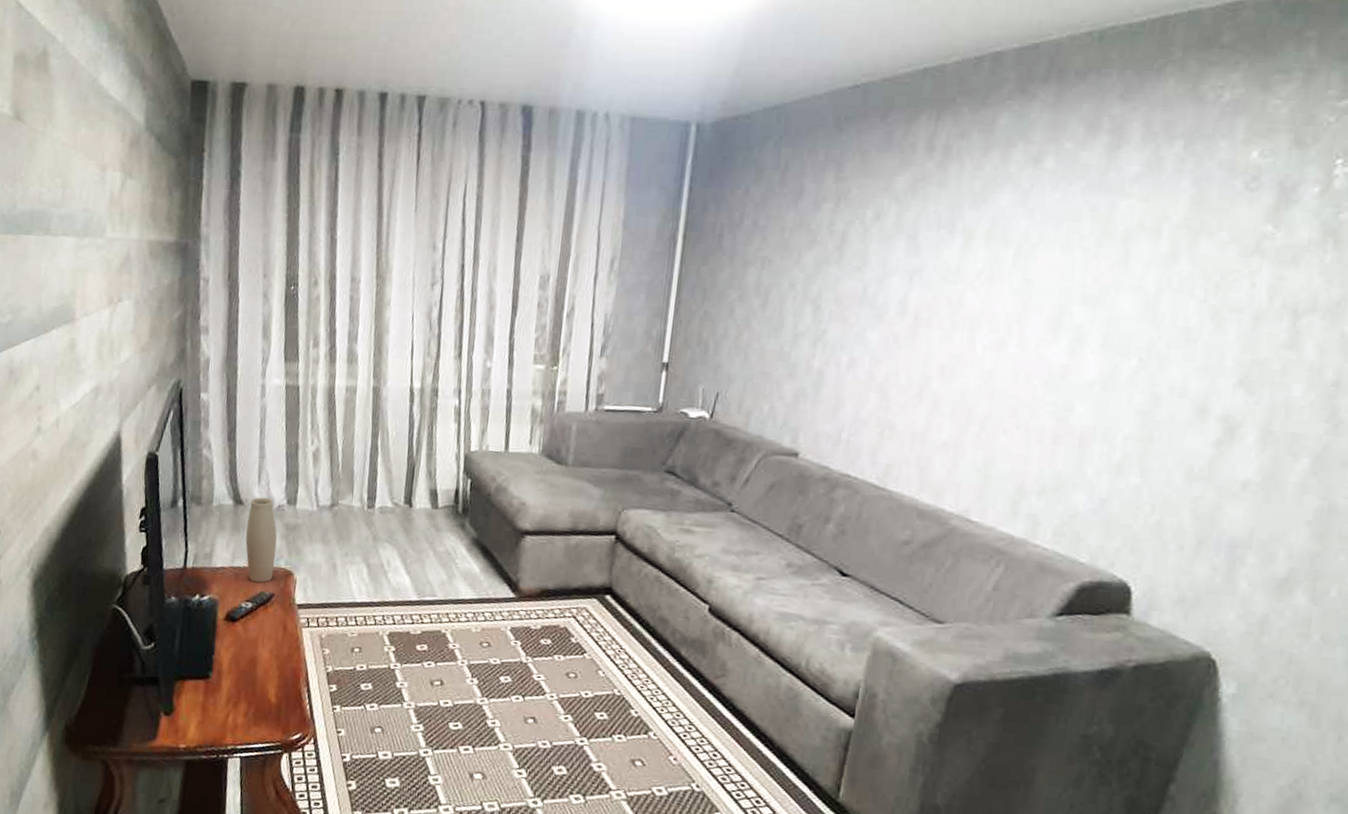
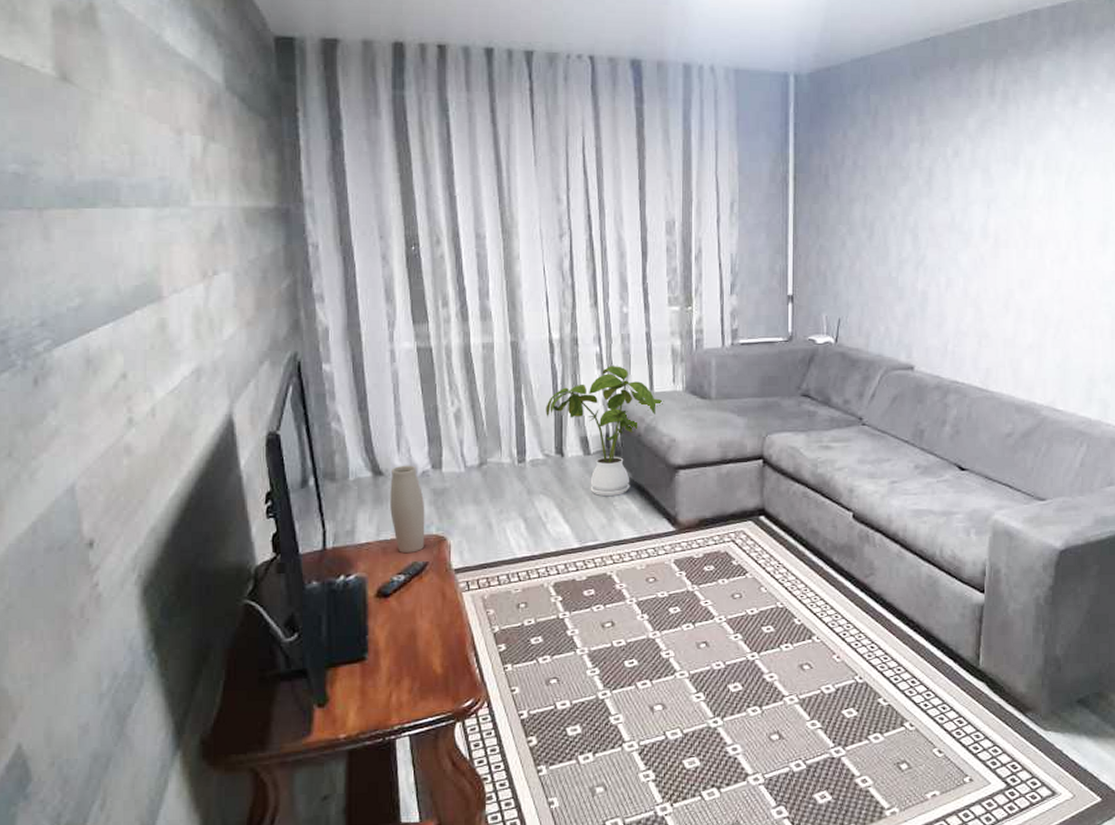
house plant: none [399,420,518,554] -> present [546,366,664,497]

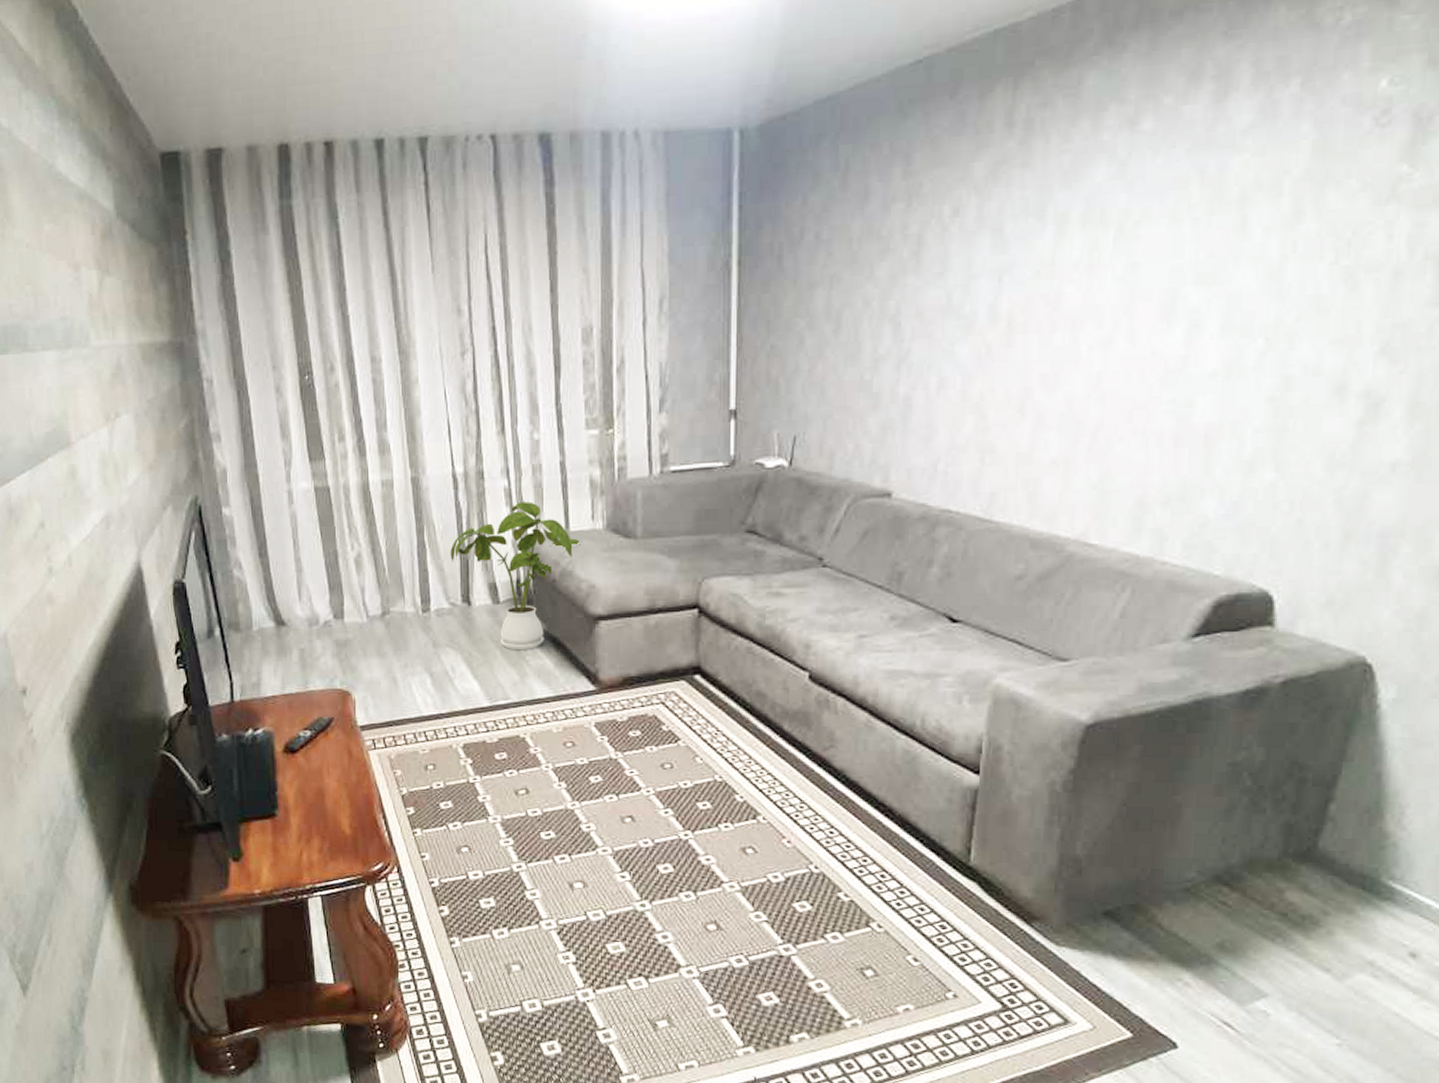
vase: present [390,465,425,554] -> none [293,614,330,709]

